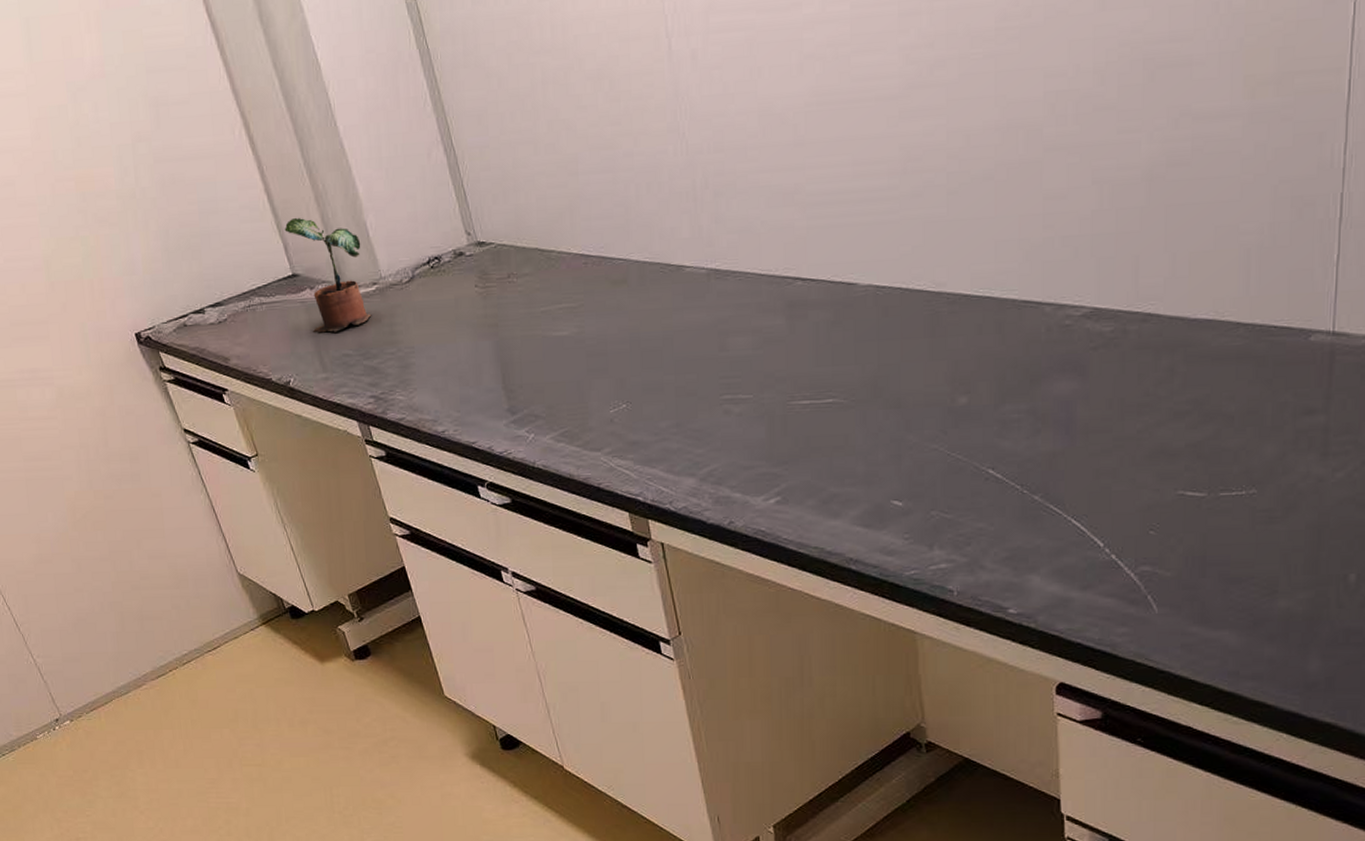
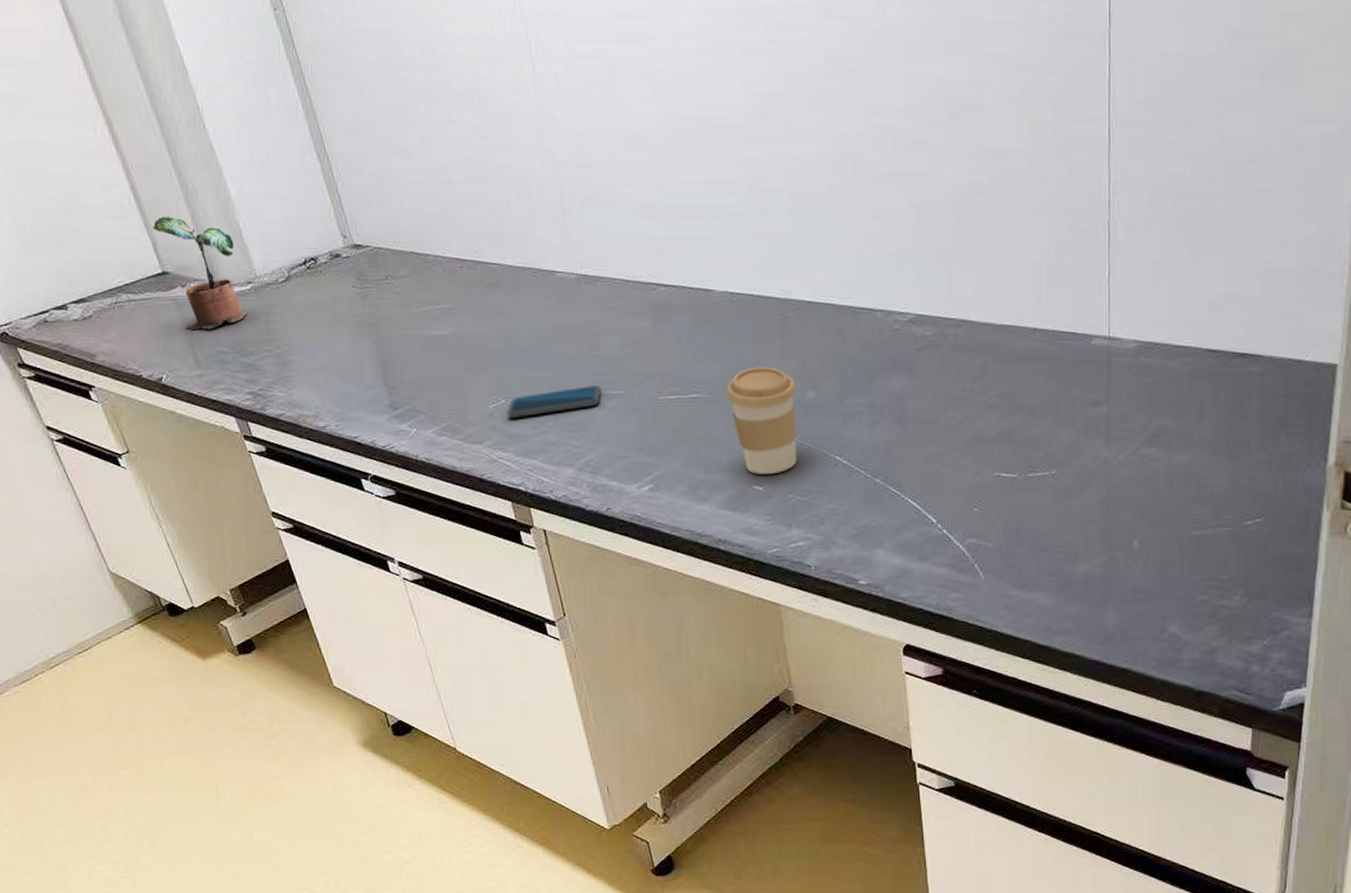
smartphone: none [628,389,729,423] -> present [507,385,602,418]
coffee cup: none [866,368,946,489] -> present [726,366,797,475]

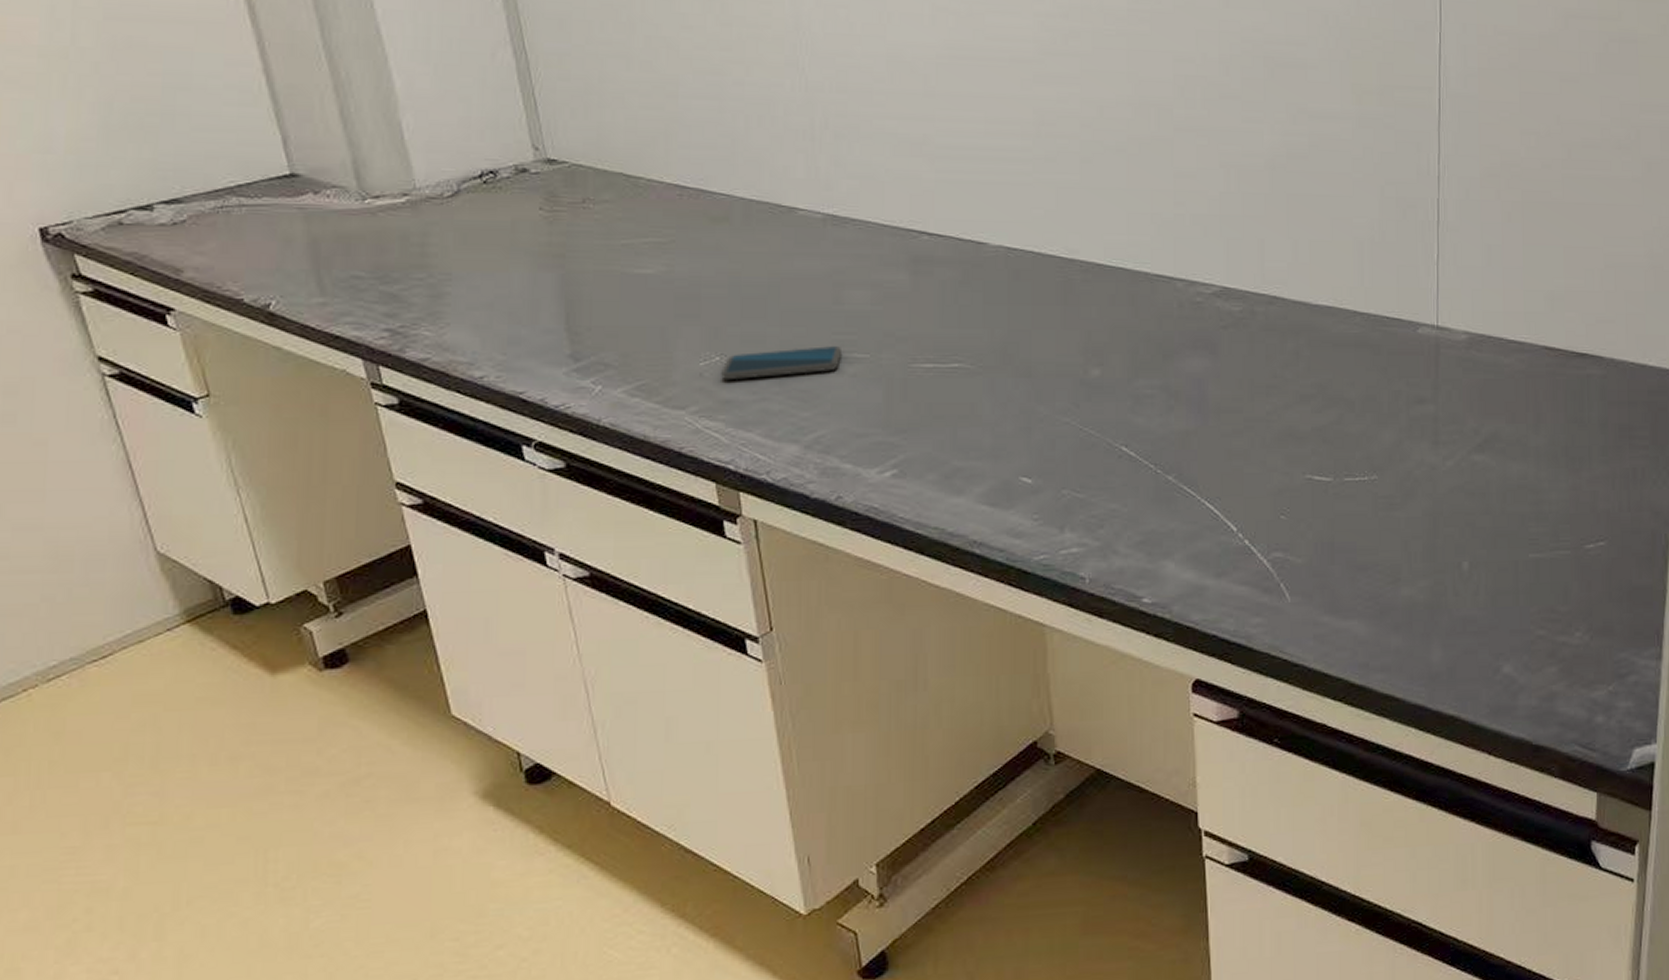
potted plant: present [152,216,248,330] -> none [286,106,397,248]
coffee cup: present [726,366,797,475] -> none [995,335,1078,465]

